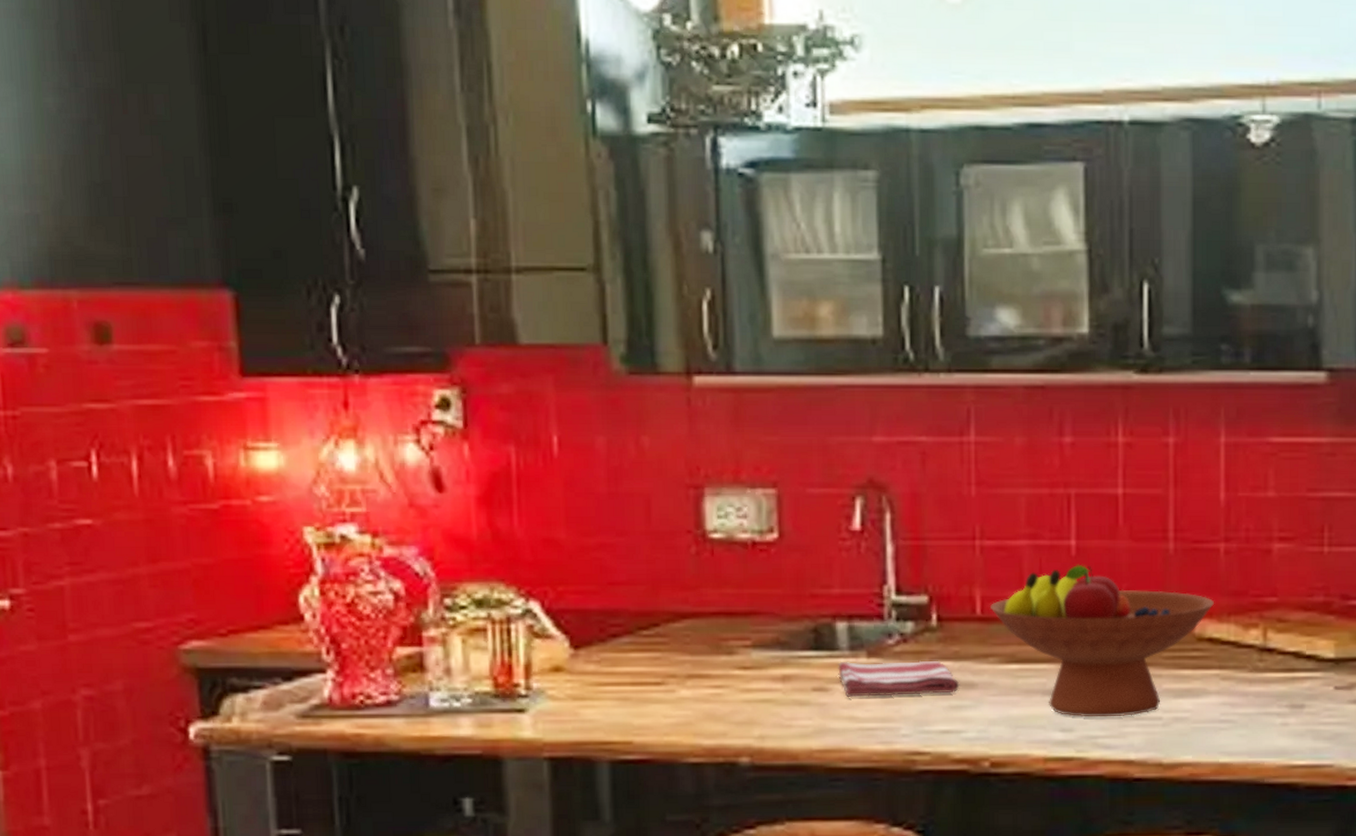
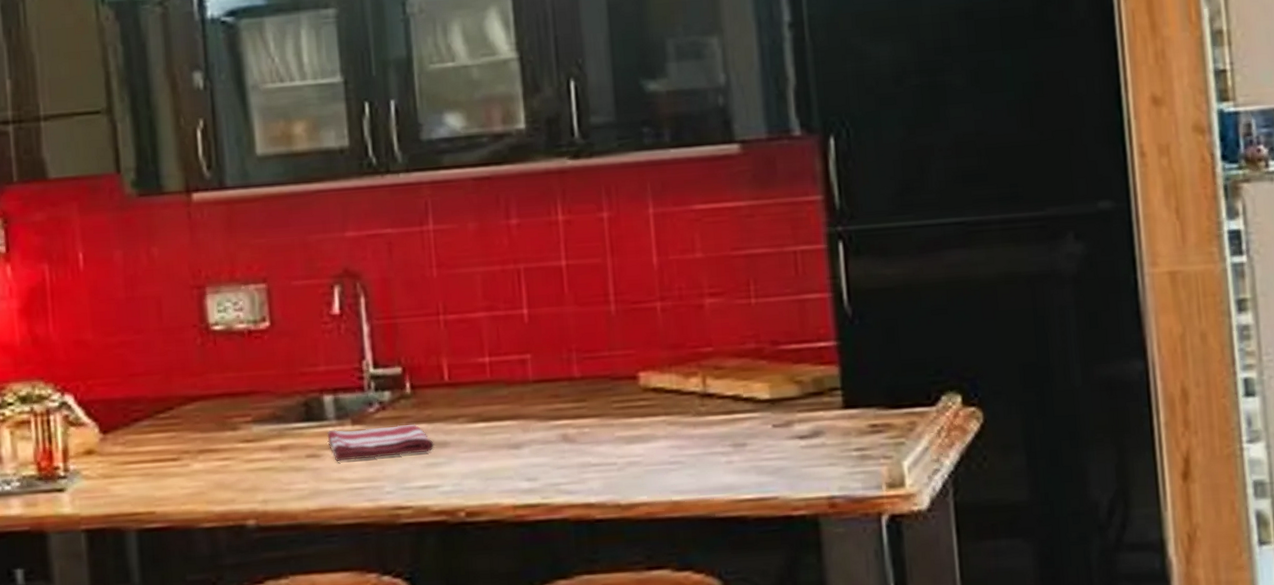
fruit bowl: present [989,564,1214,717] -> none [455,330,655,467]

